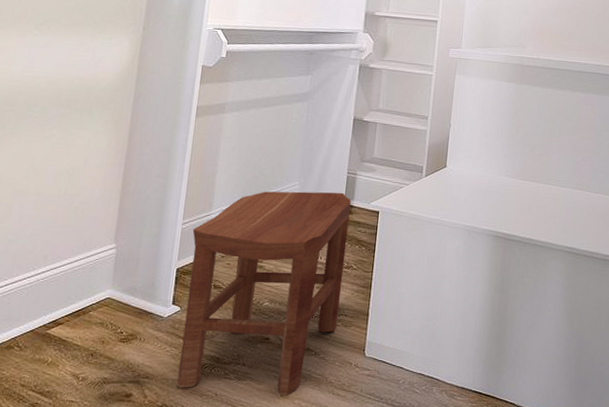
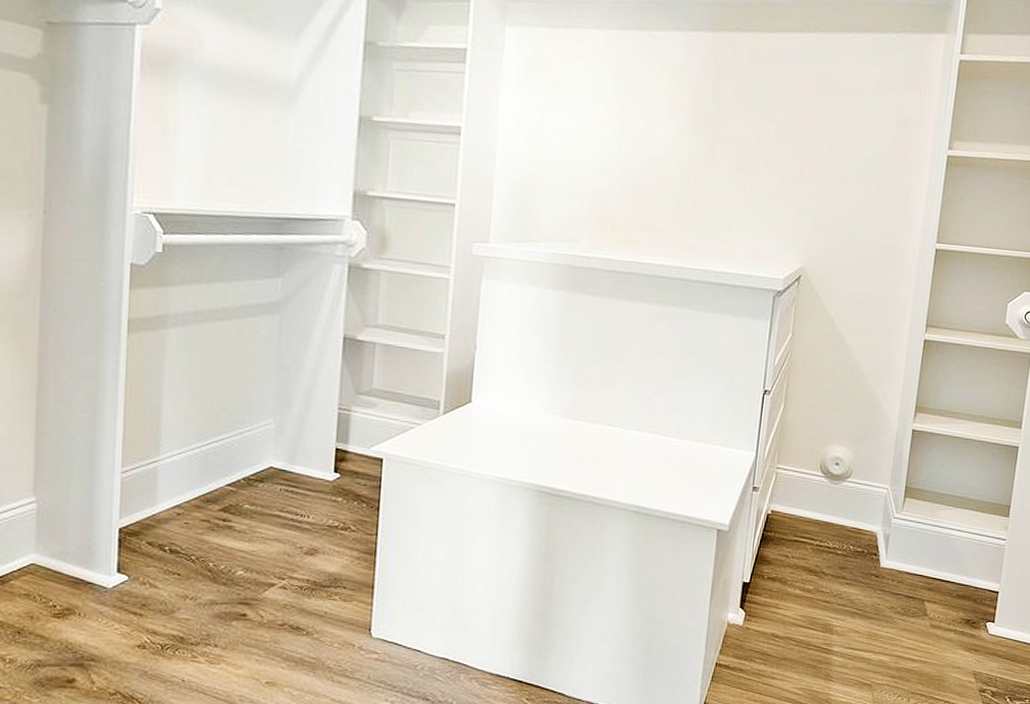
stool: present [175,191,351,396] -> none [130,431,345,683]

